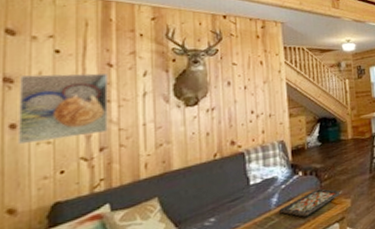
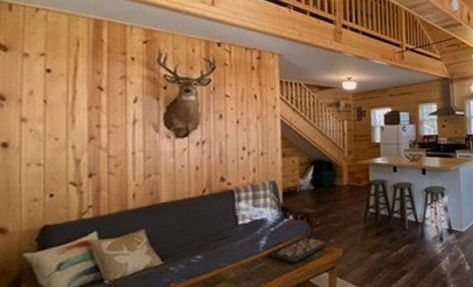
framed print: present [17,73,108,145] -> none [8,92,98,165]

